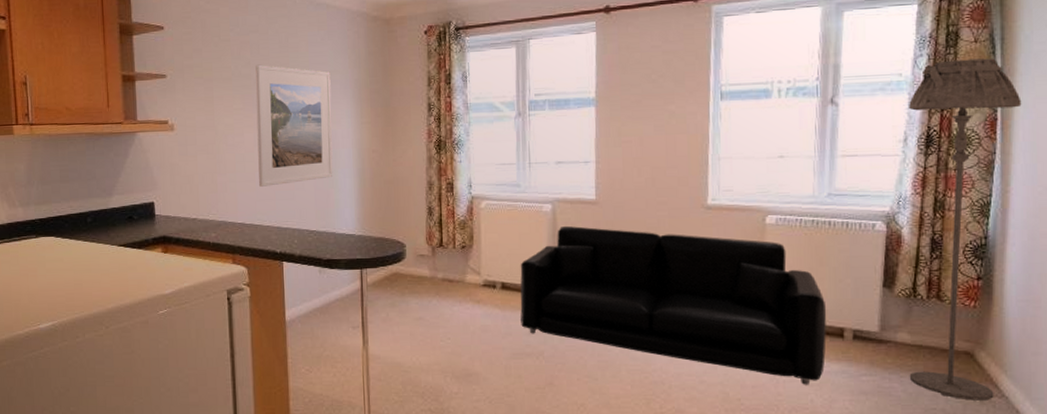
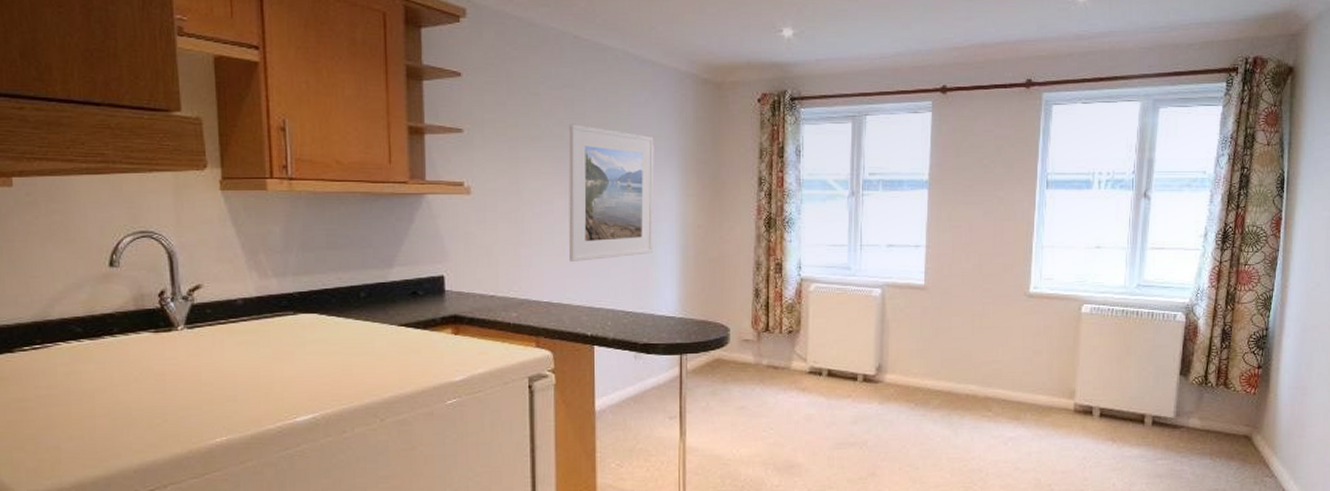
loveseat: present [520,226,827,385] -> none [846,312,1131,470]
floor lamp: present [909,58,1022,401] -> none [1198,161,1302,481]

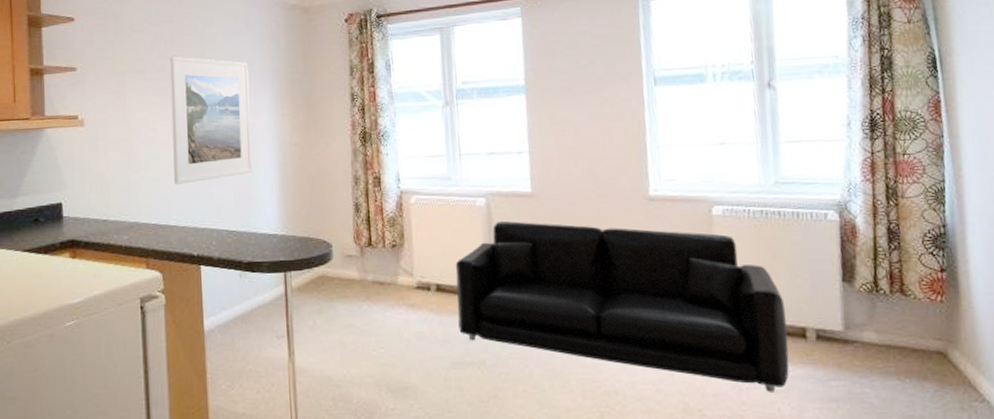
loveseat: none [846,312,1131,470] -> present [455,221,789,392]

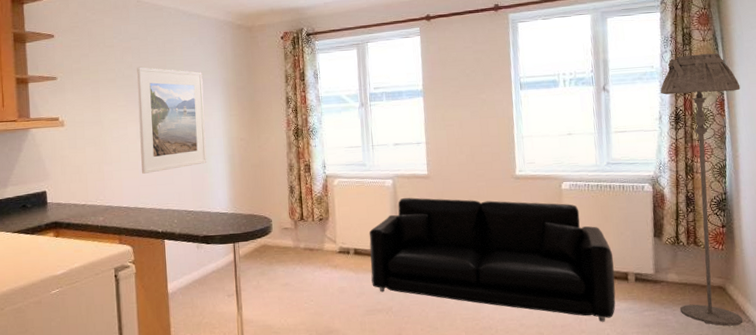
floor lamp: none [848,39,975,406] -> present [660,53,743,326]

